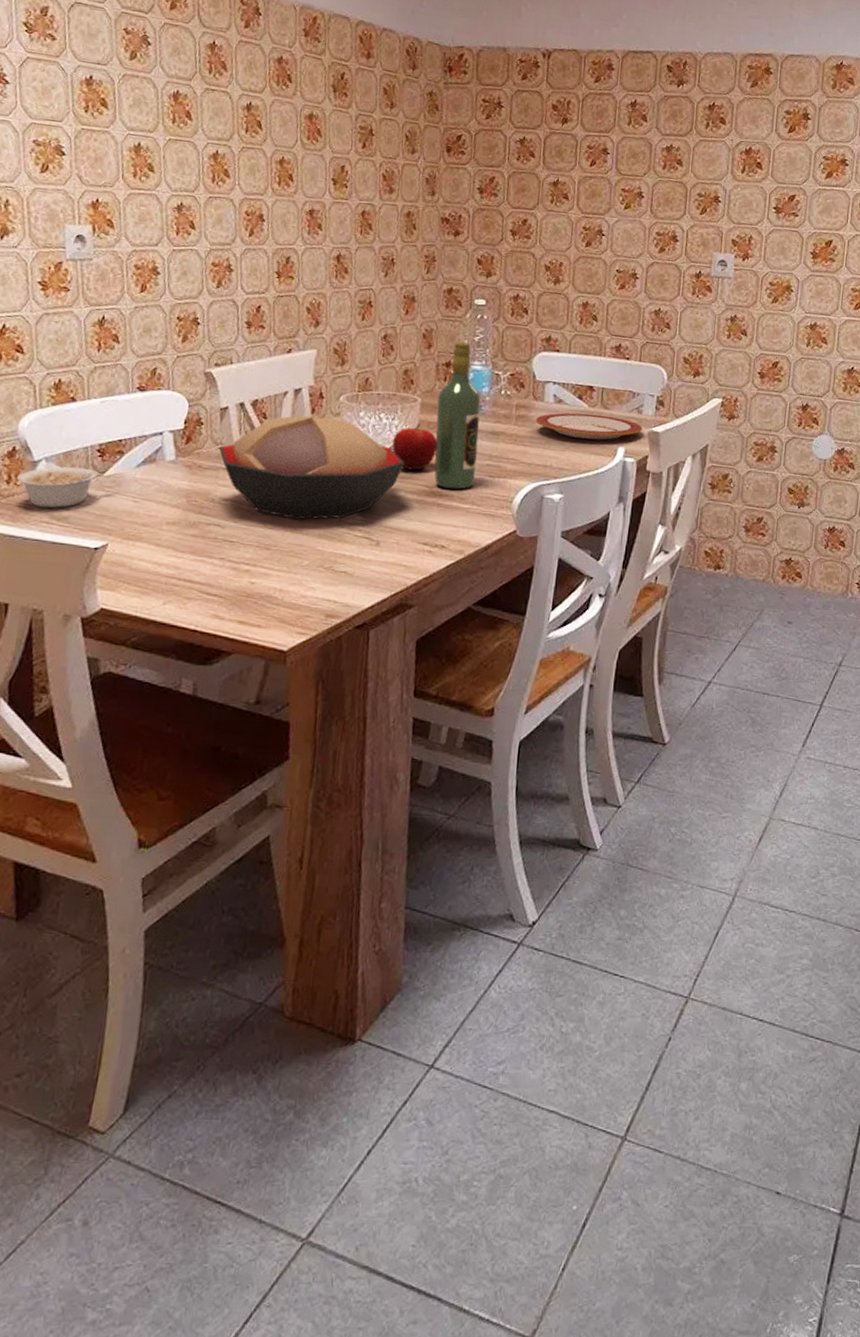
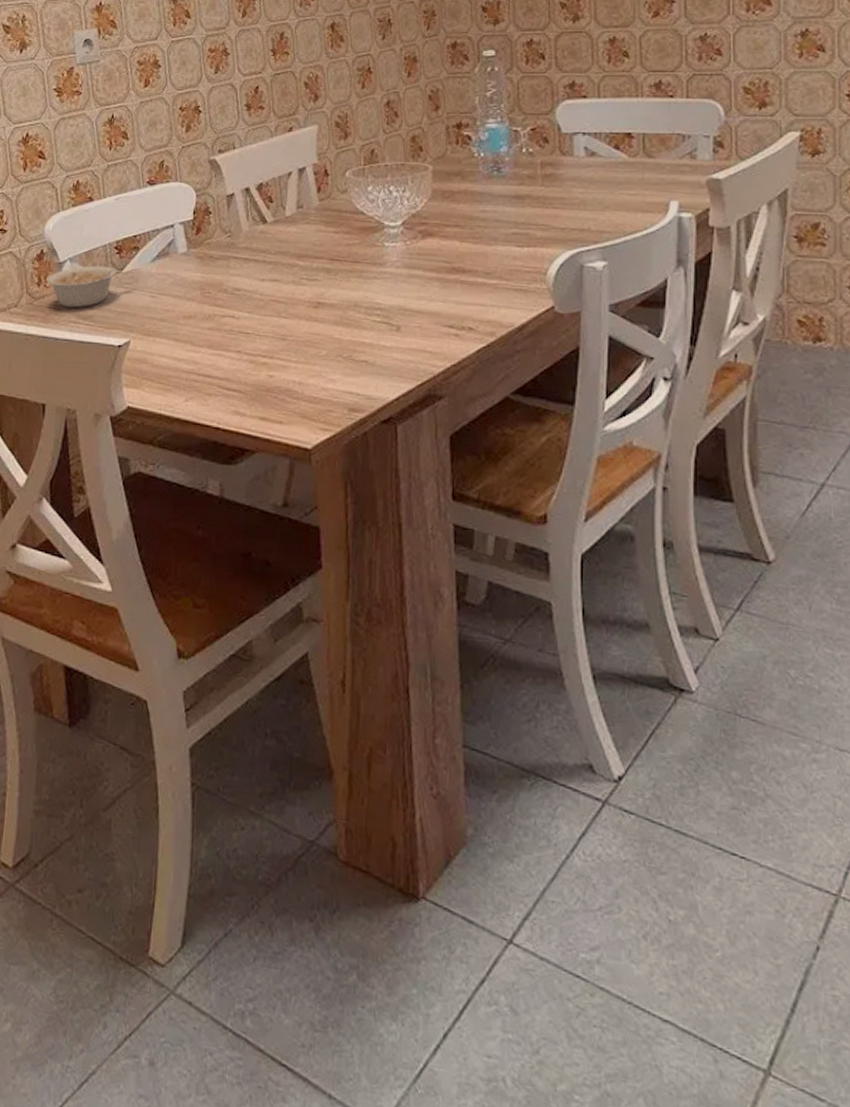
decorative bowl: present [218,416,405,520] -> none [227,195,421,307]
fruit: present [392,423,437,471] -> none [405,193,454,246]
wine bottle: present [434,341,481,490] -> none [450,99,501,264]
plate: present [535,412,643,440] -> none [565,165,699,195]

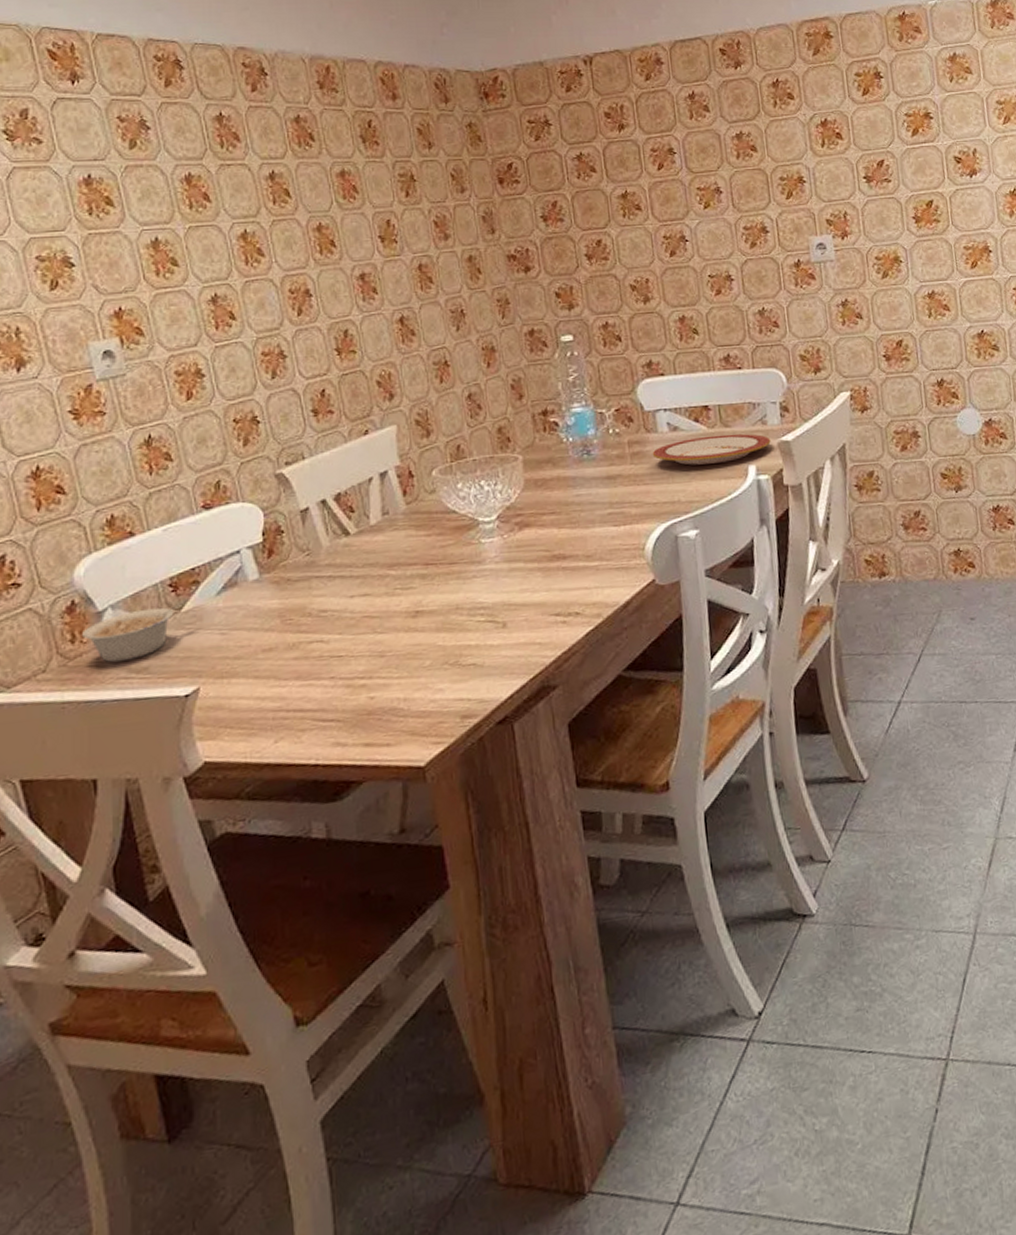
plate: none [565,165,699,195] -> present [652,433,771,465]

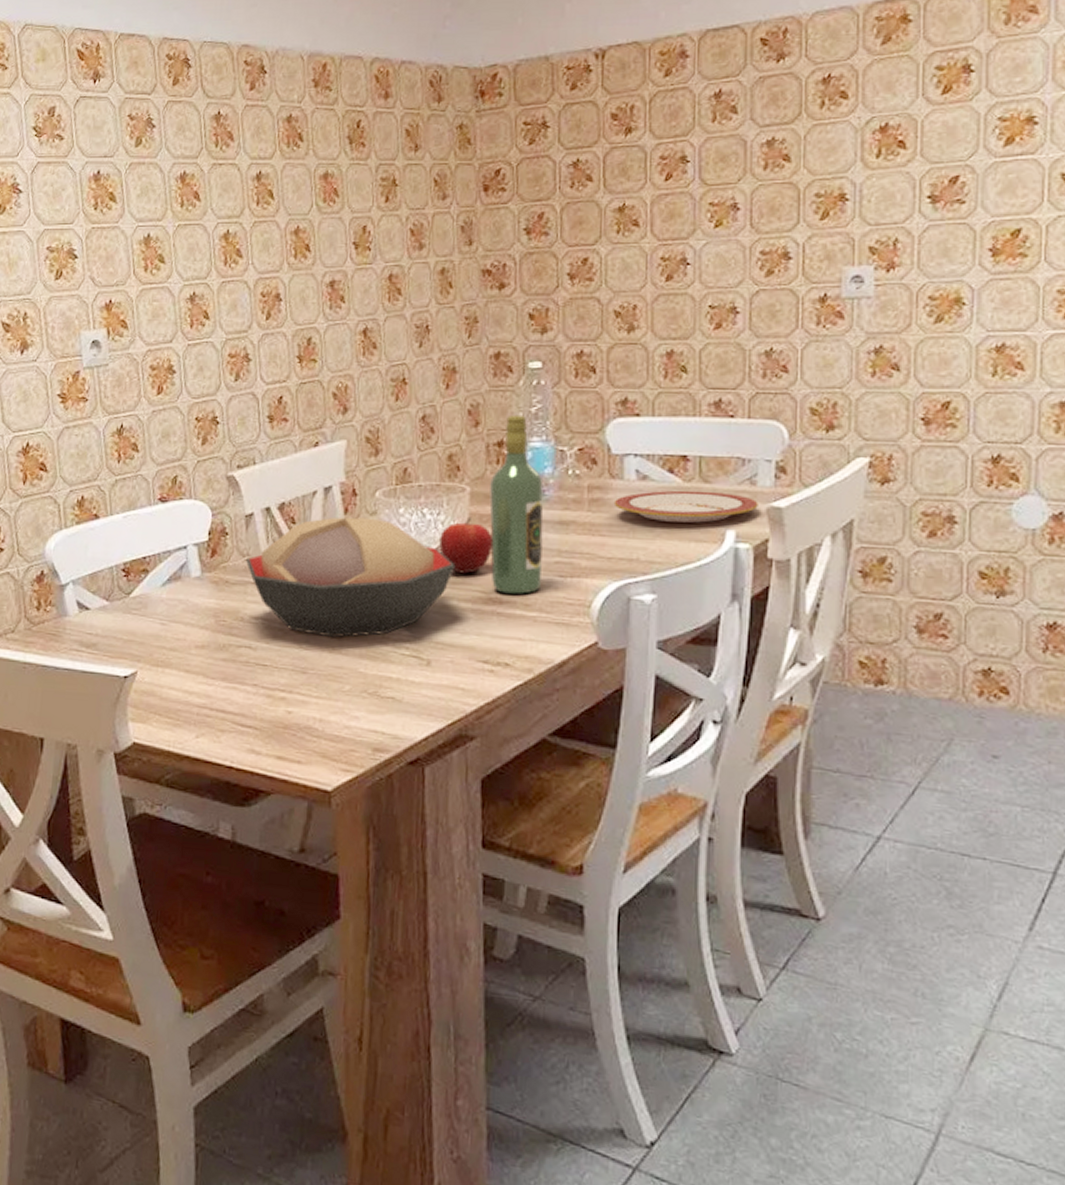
legume: present [81,598,189,662] -> none [45,585,138,634]
decorative bowl: none [306,496,518,618] -> present [245,517,456,638]
fruit: none [499,482,550,537] -> present [439,516,493,574]
wine bottle: none [540,384,599,549] -> present [489,414,544,594]

